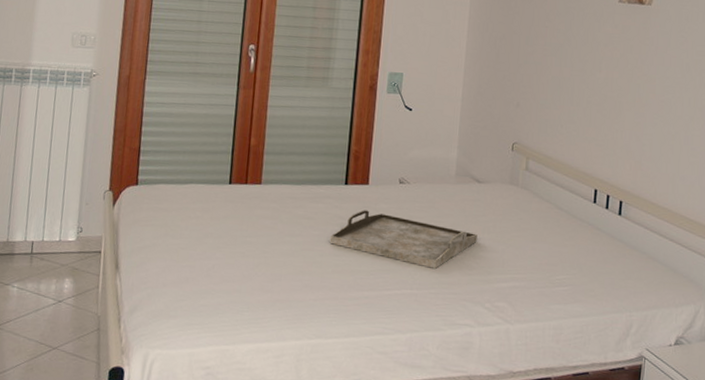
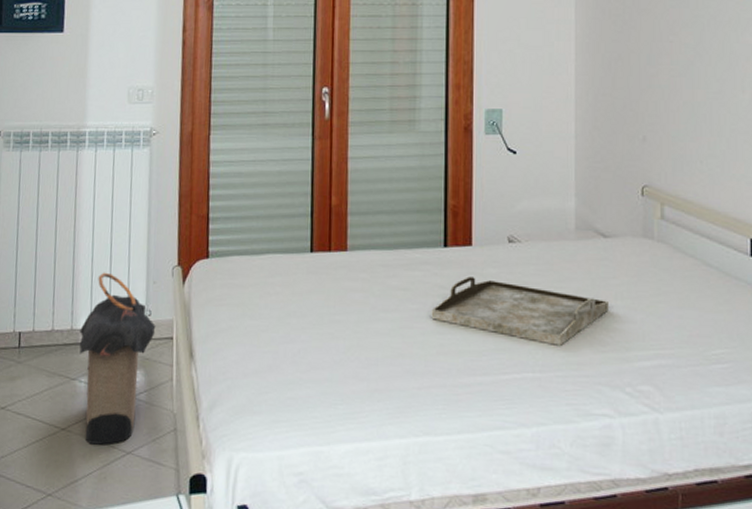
laundry hamper: none [13,193,86,341] -> present [79,272,156,445]

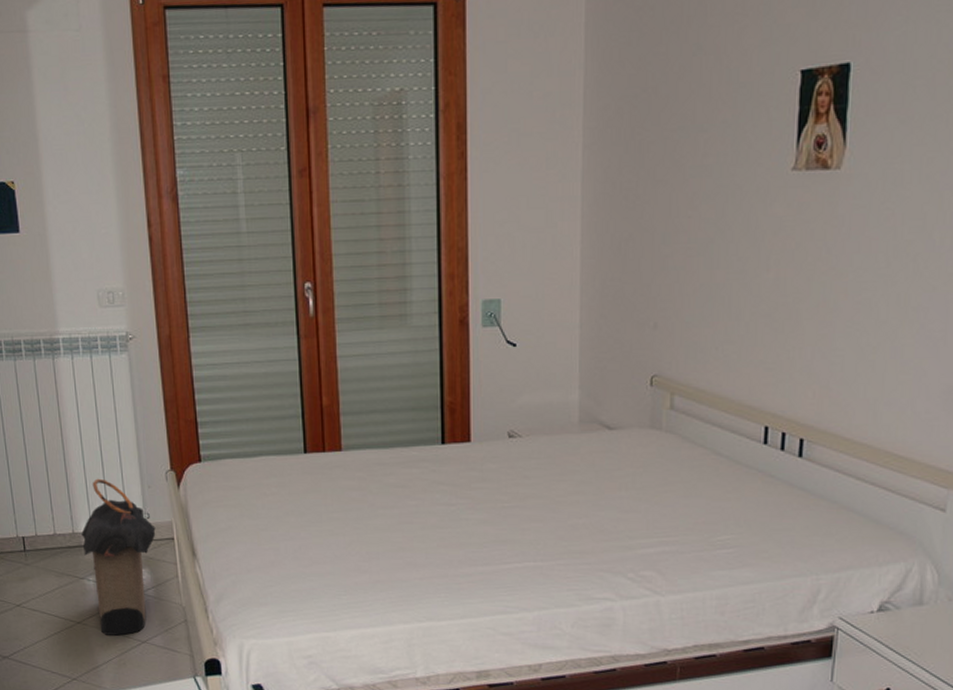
serving tray: present [431,276,609,346] -> none [430,472,612,536]

